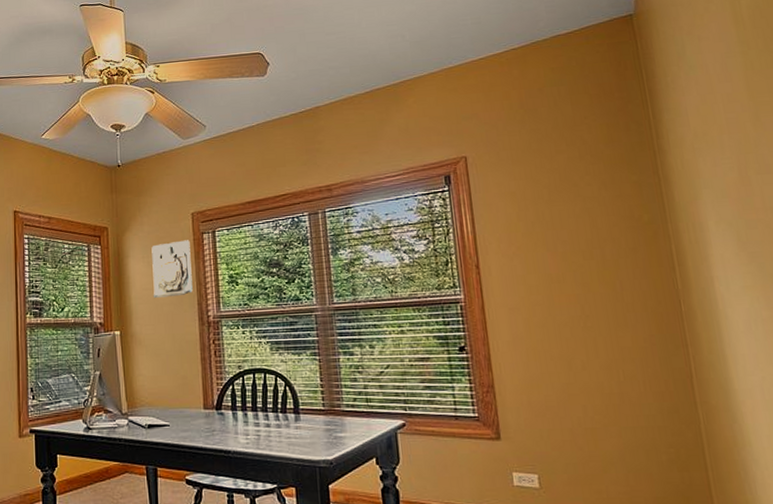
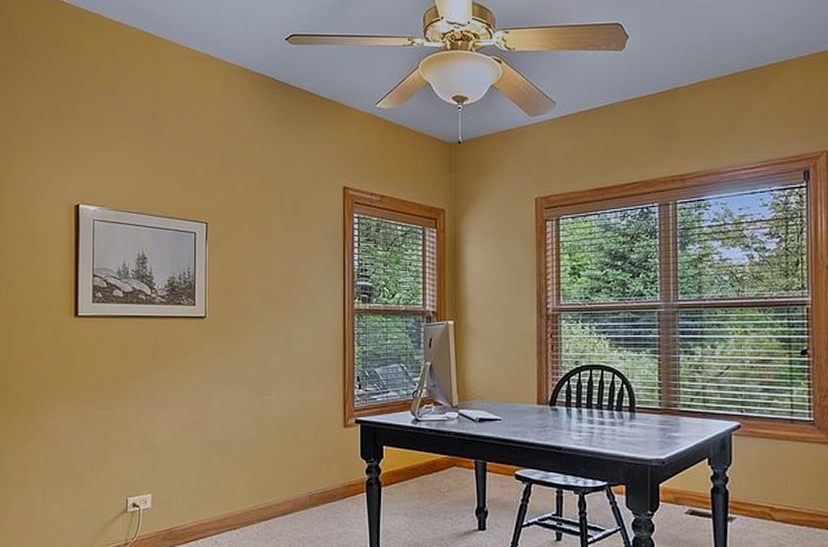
wall sculpture: present [151,240,193,299] -> none [490,227,532,288]

